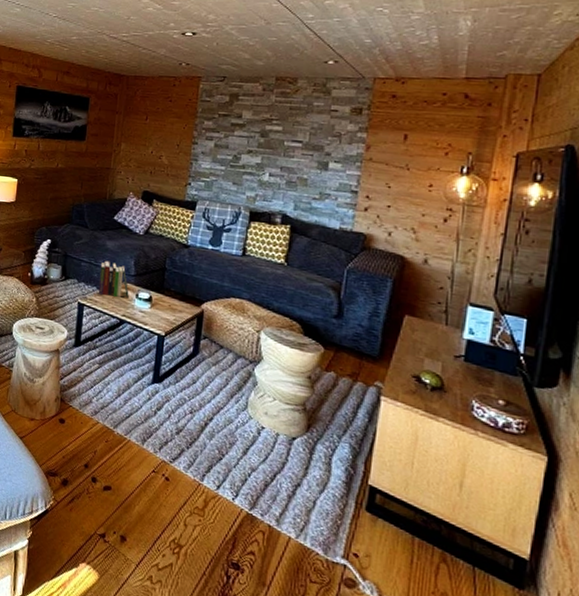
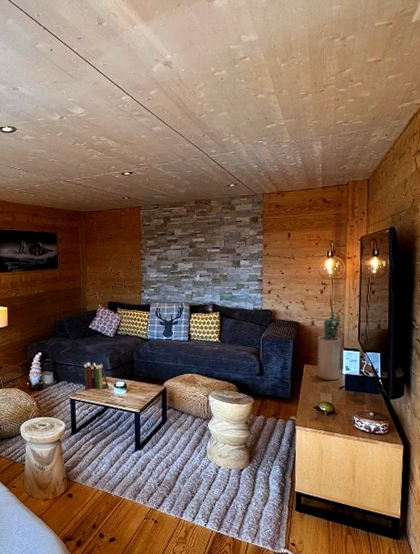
vase: none [423,245,470,346] -> present [317,308,341,381]

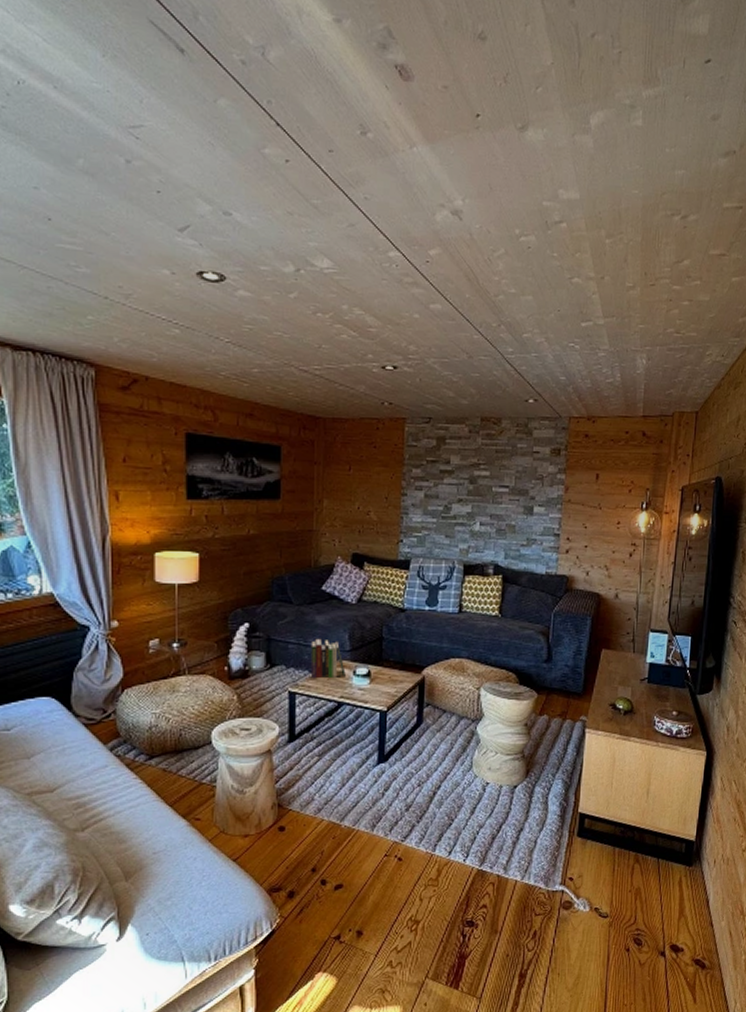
vase: present [317,308,341,381] -> none [617,577,650,671]

